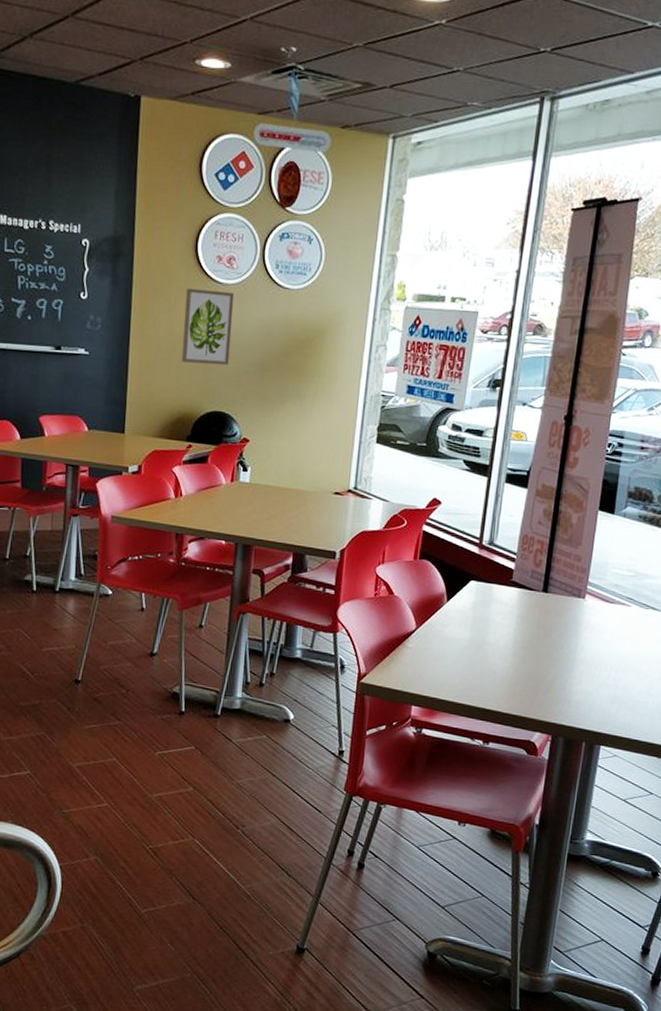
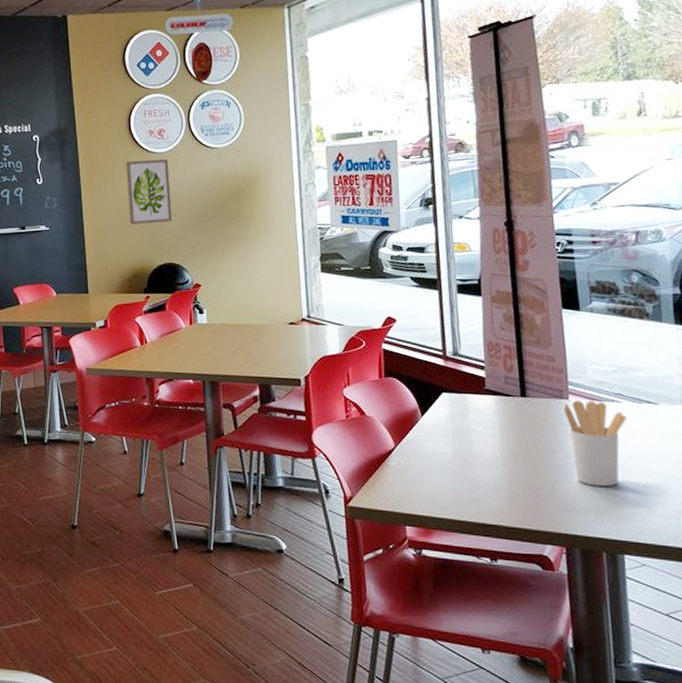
utensil holder: none [575,601,632,683] -> present [563,400,626,486]

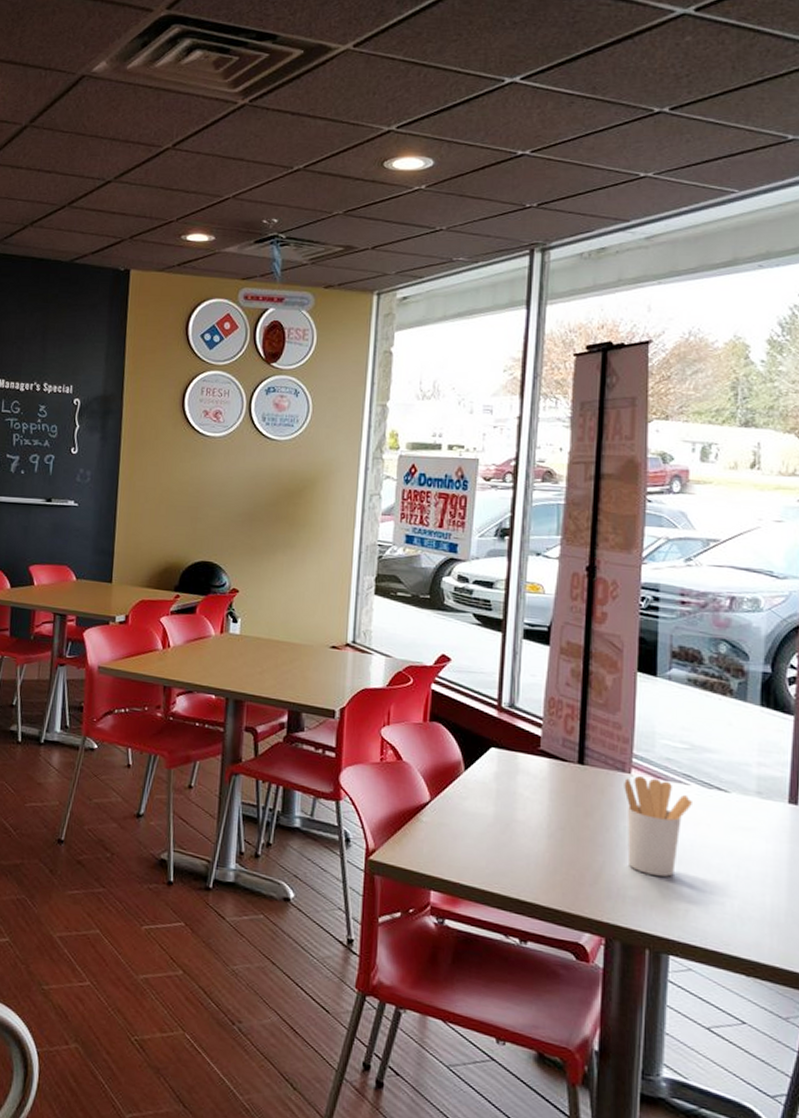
wall art: present [126,159,173,225] -> none [168,441,222,516]

